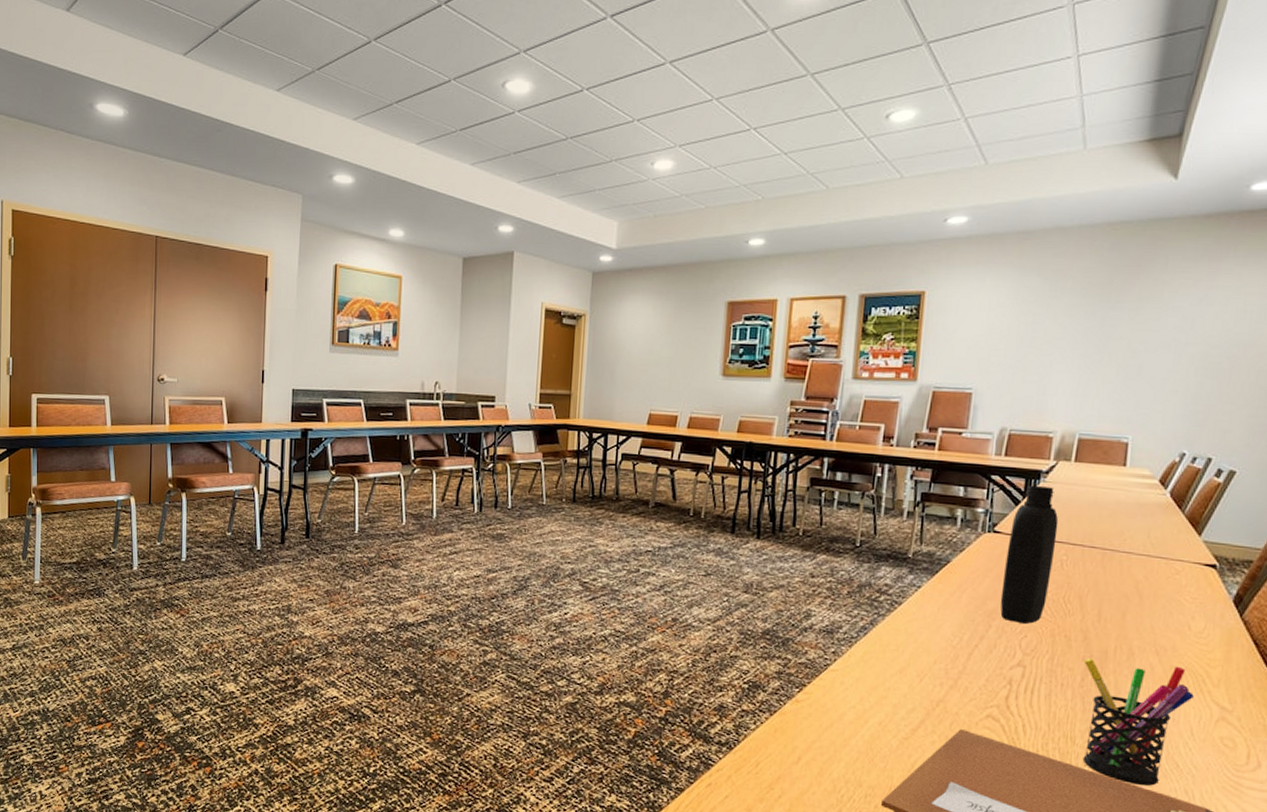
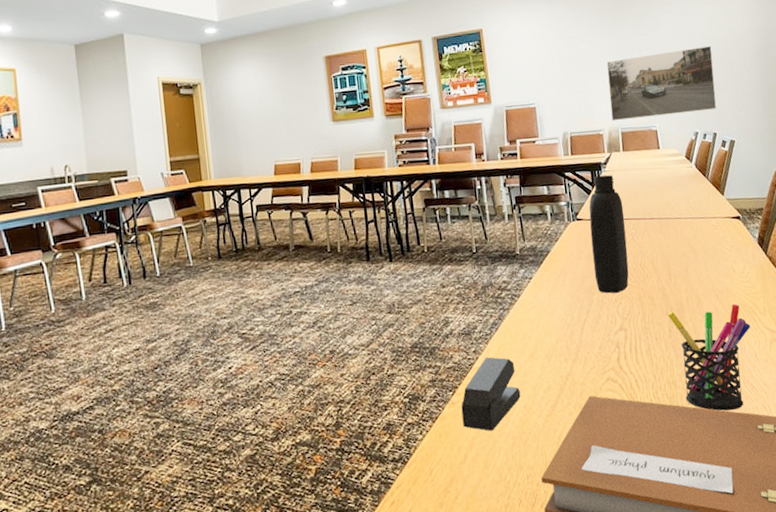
stapler: none [803,661,878,739] -> present [461,357,521,431]
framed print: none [1068,347,1236,430] -> present [606,45,717,121]

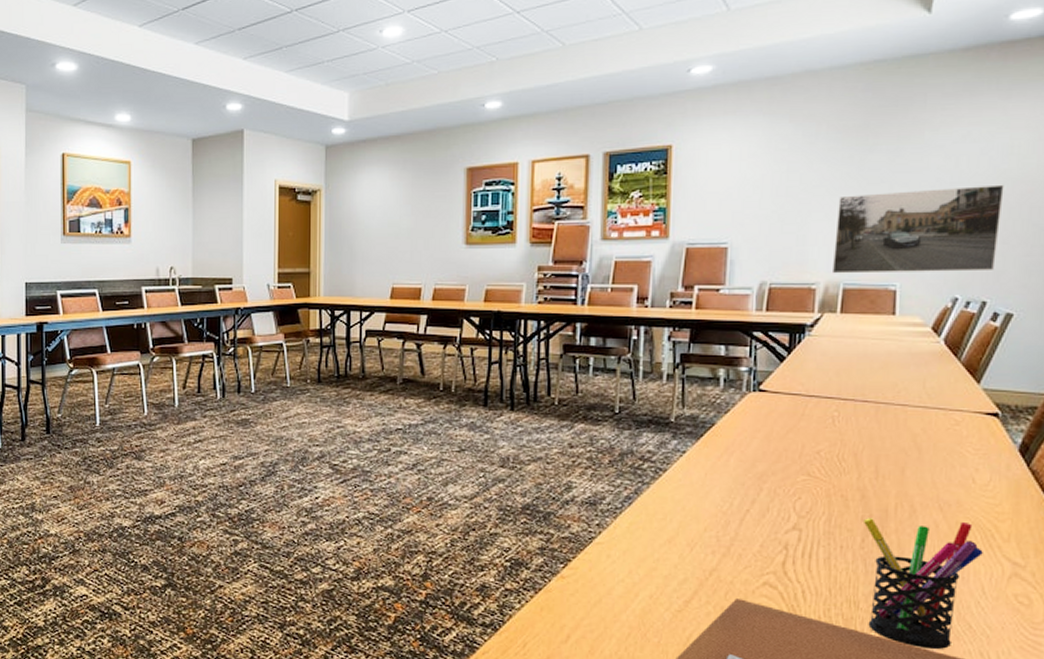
stapler: present [461,357,521,431] -> none [571,533,648,615]
bottle: present [589,175,629,294] -> none [770,339,827,486]

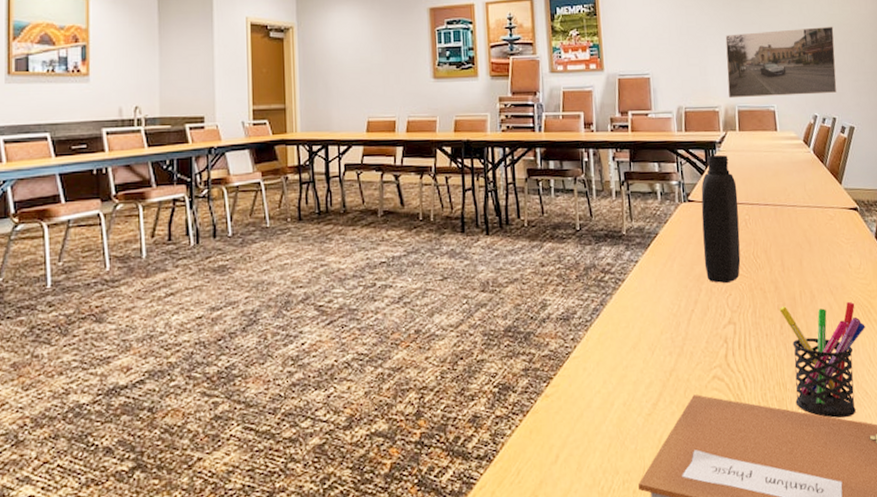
bottle: none [770,339,827,486] -> present [701,155,741,284]

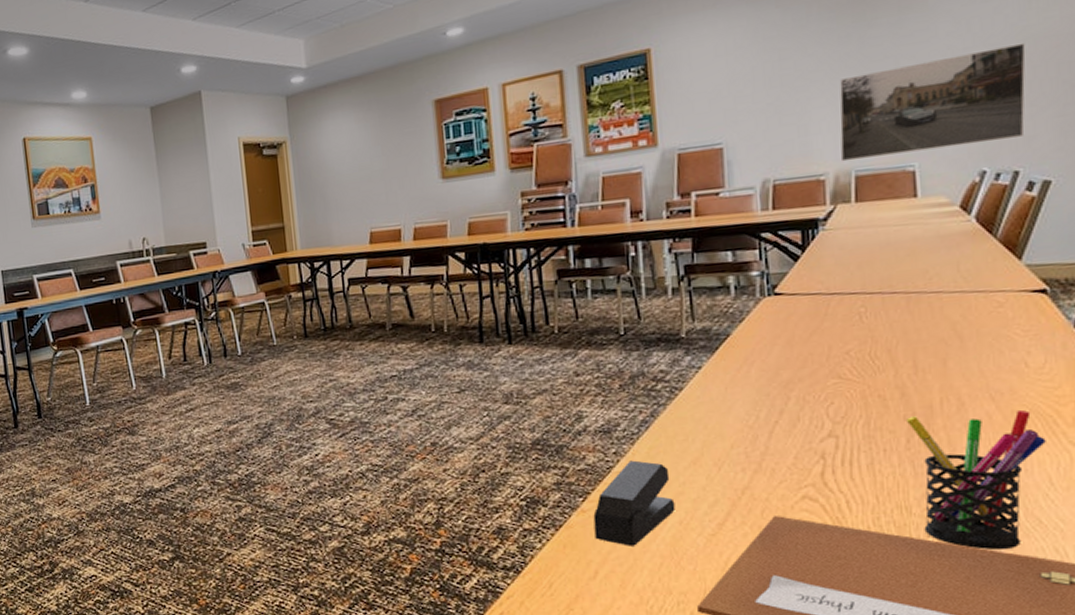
stapler: none [555,346,620,429] -> present [593,460,676,546]
bottle: present [701,155,741,284] -> none [793,235,850,391]

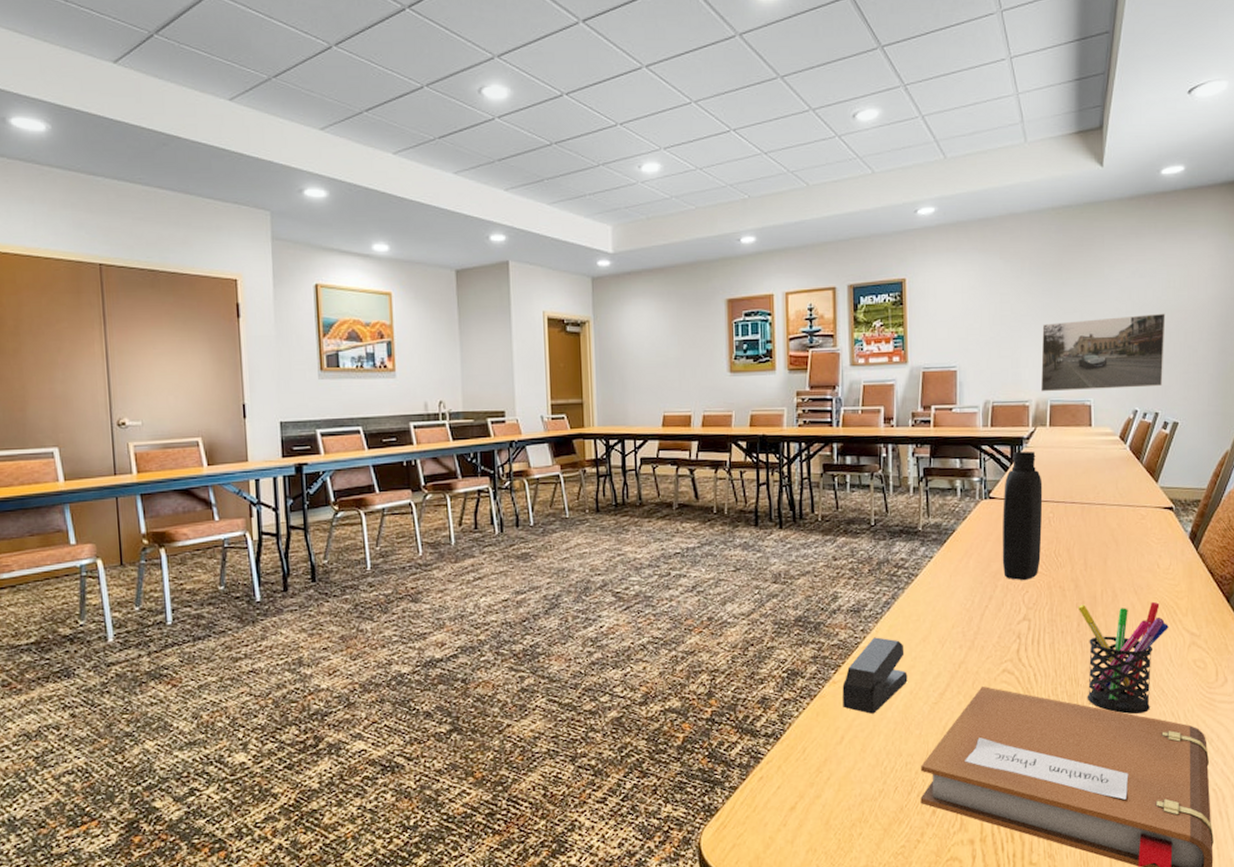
bottle: none [793,235,850,391] -> present [1002,451,1043,581]

